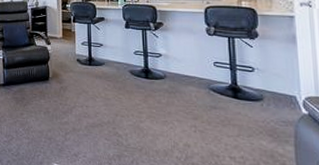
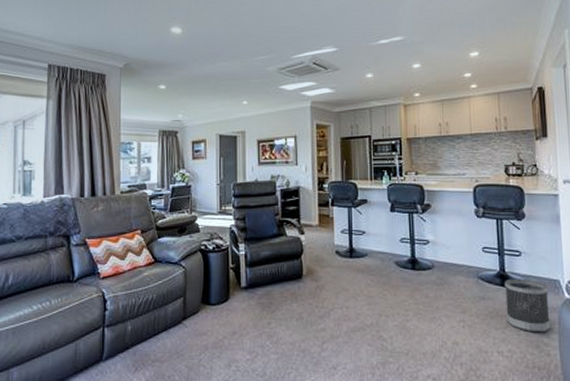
wastebasket: none [236,92,286,144] -> present [504,279,551,333]

